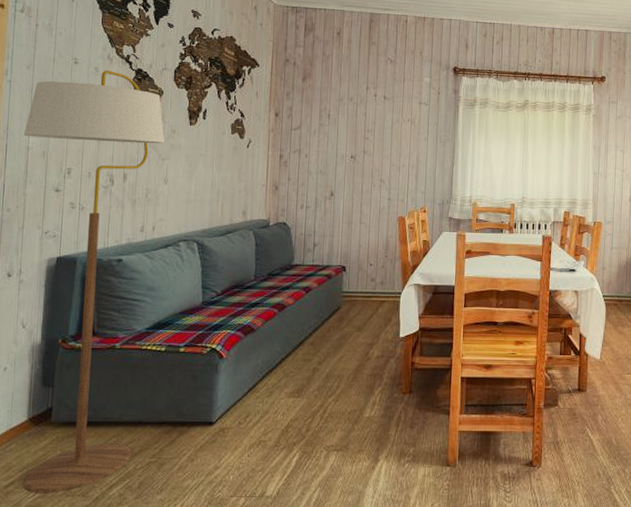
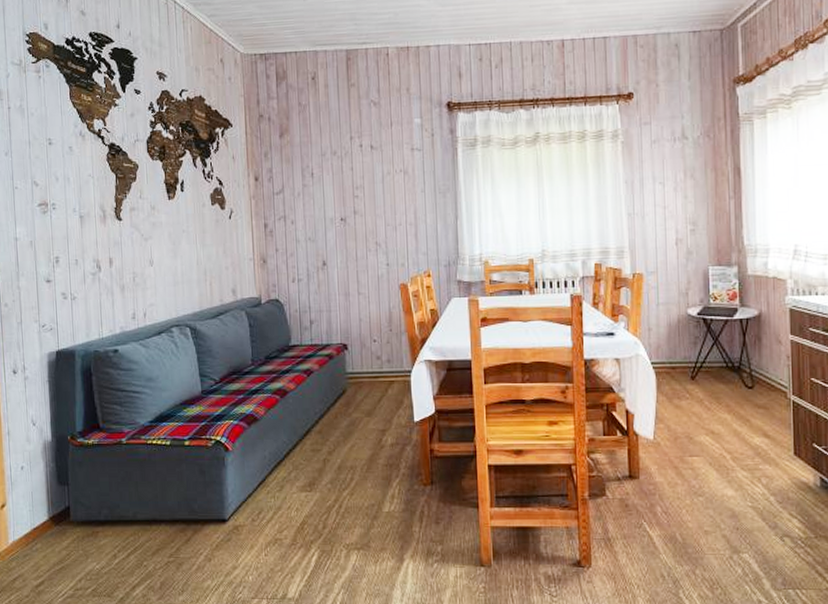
floor lamp: present [22,70,165,494] -> none [10,148,150,594]

